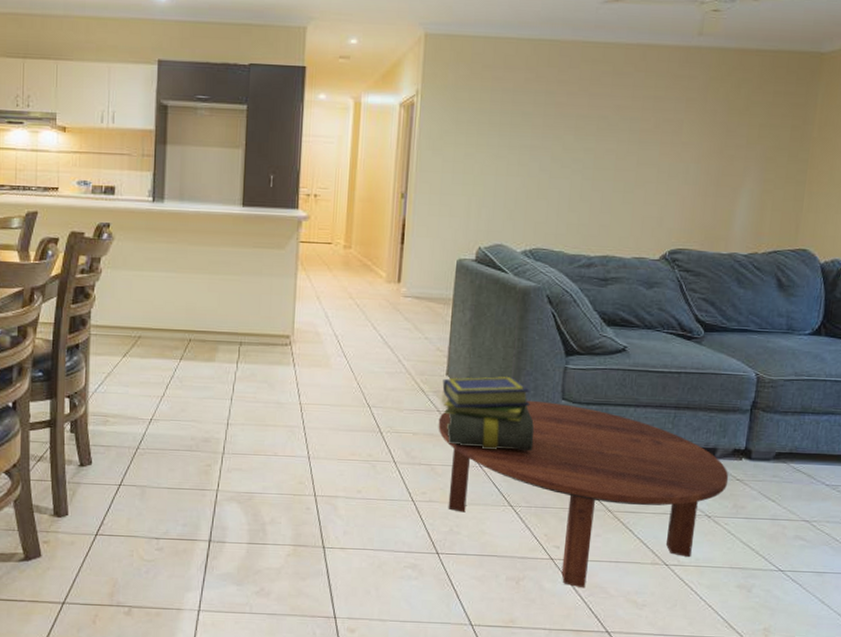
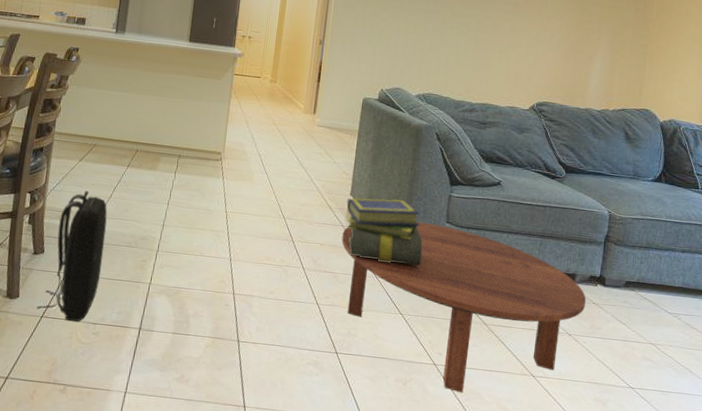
backpack: none [89,391,162,538] -> present [36,191,108,322]

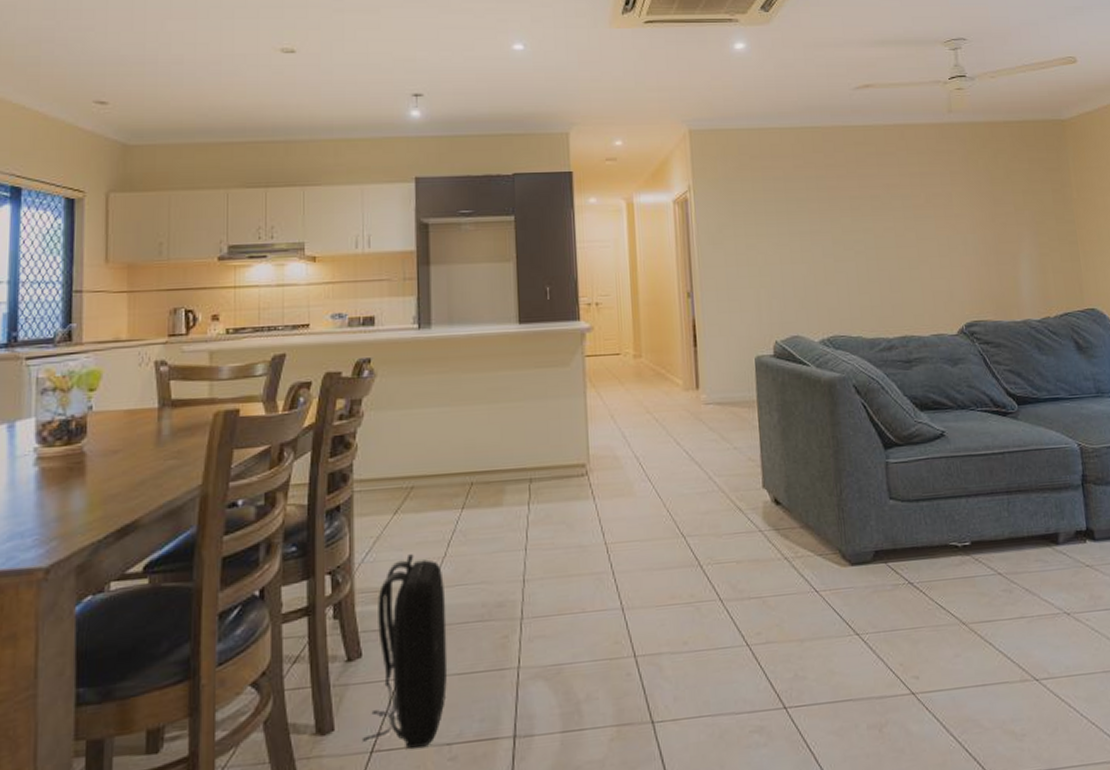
coffee table: present [341,221,587,393] -> none [762,504,1079,725]
stack of books: present [346,197,423,266] -> none [760,480,870,570]

